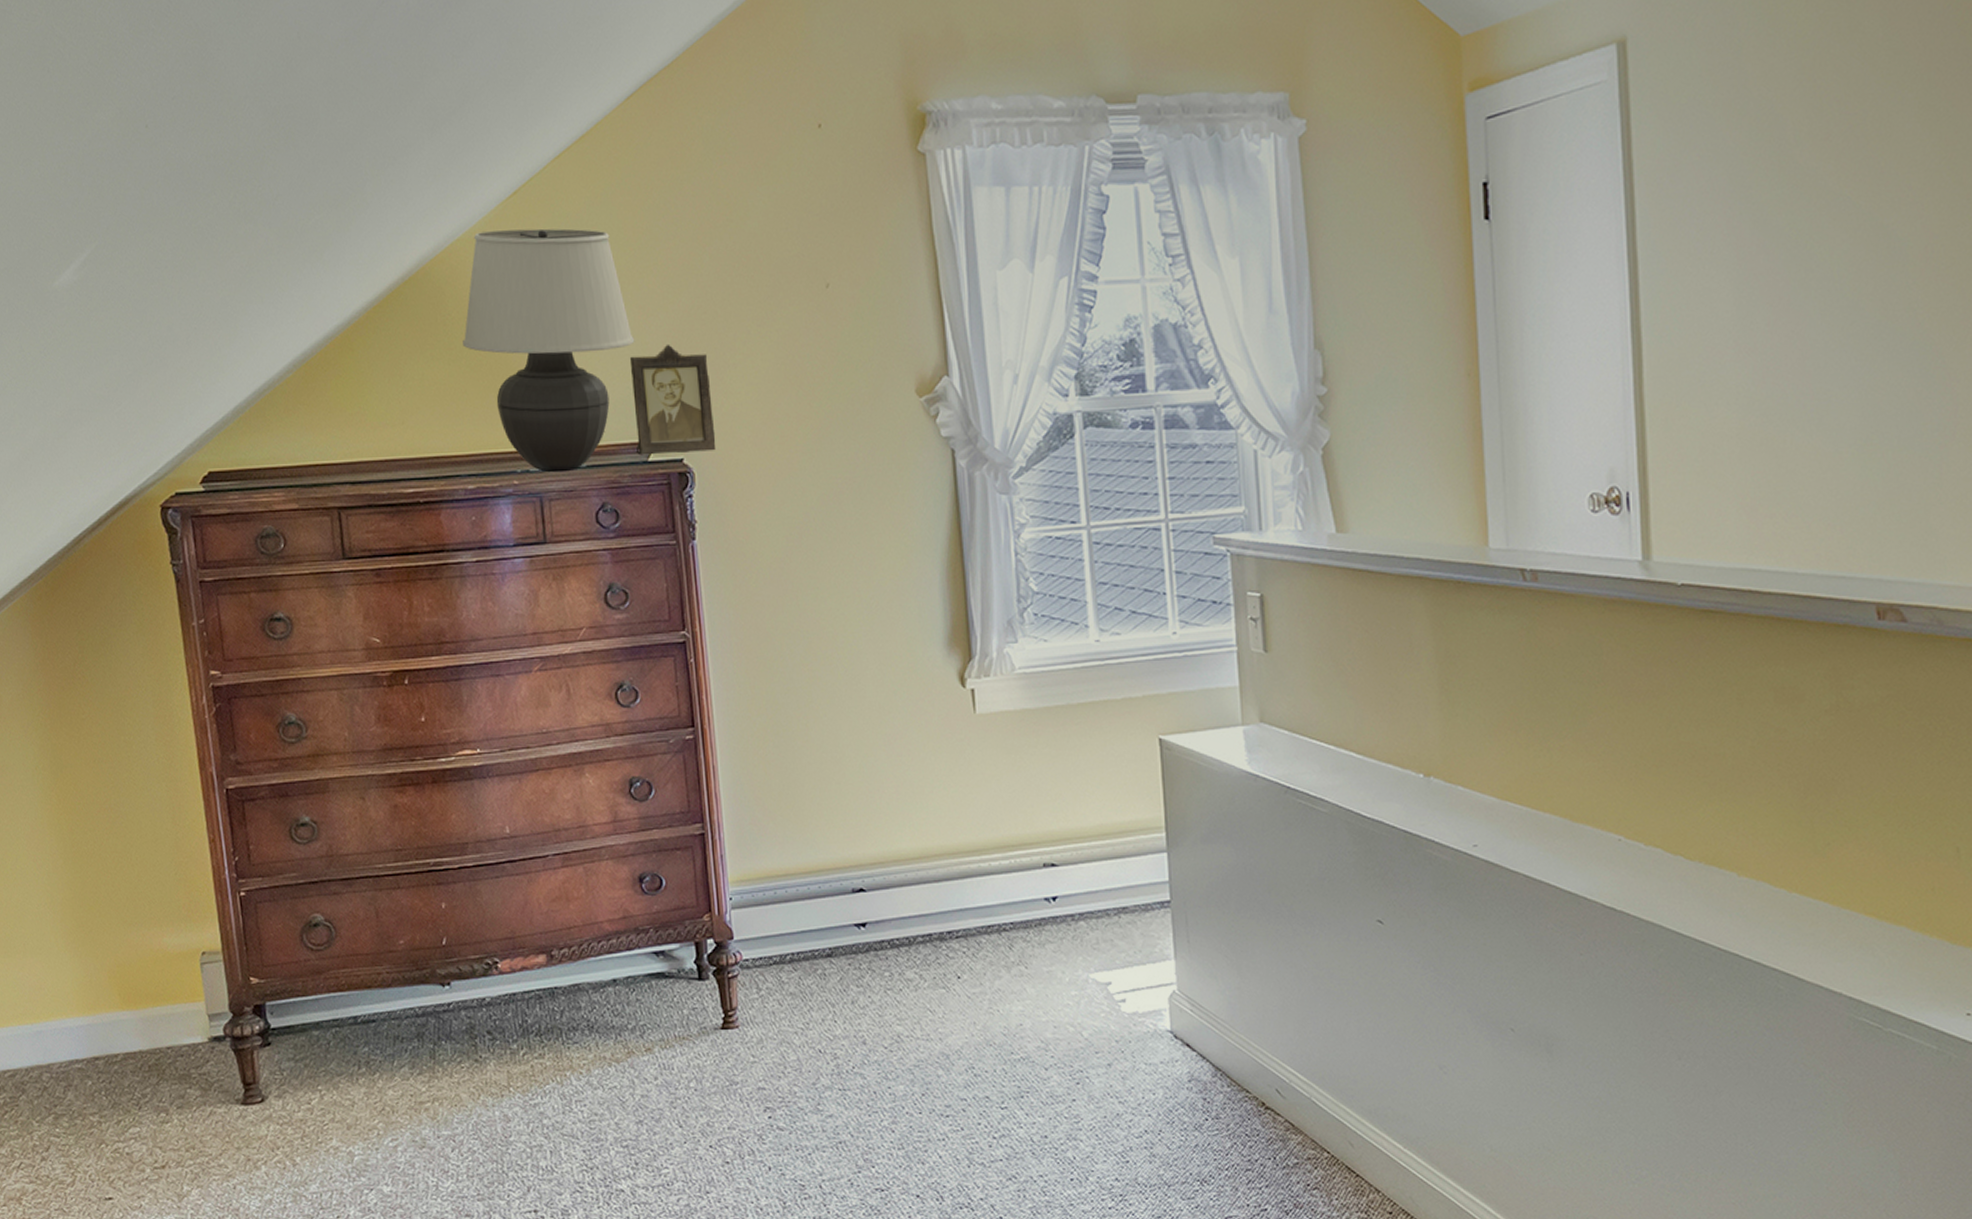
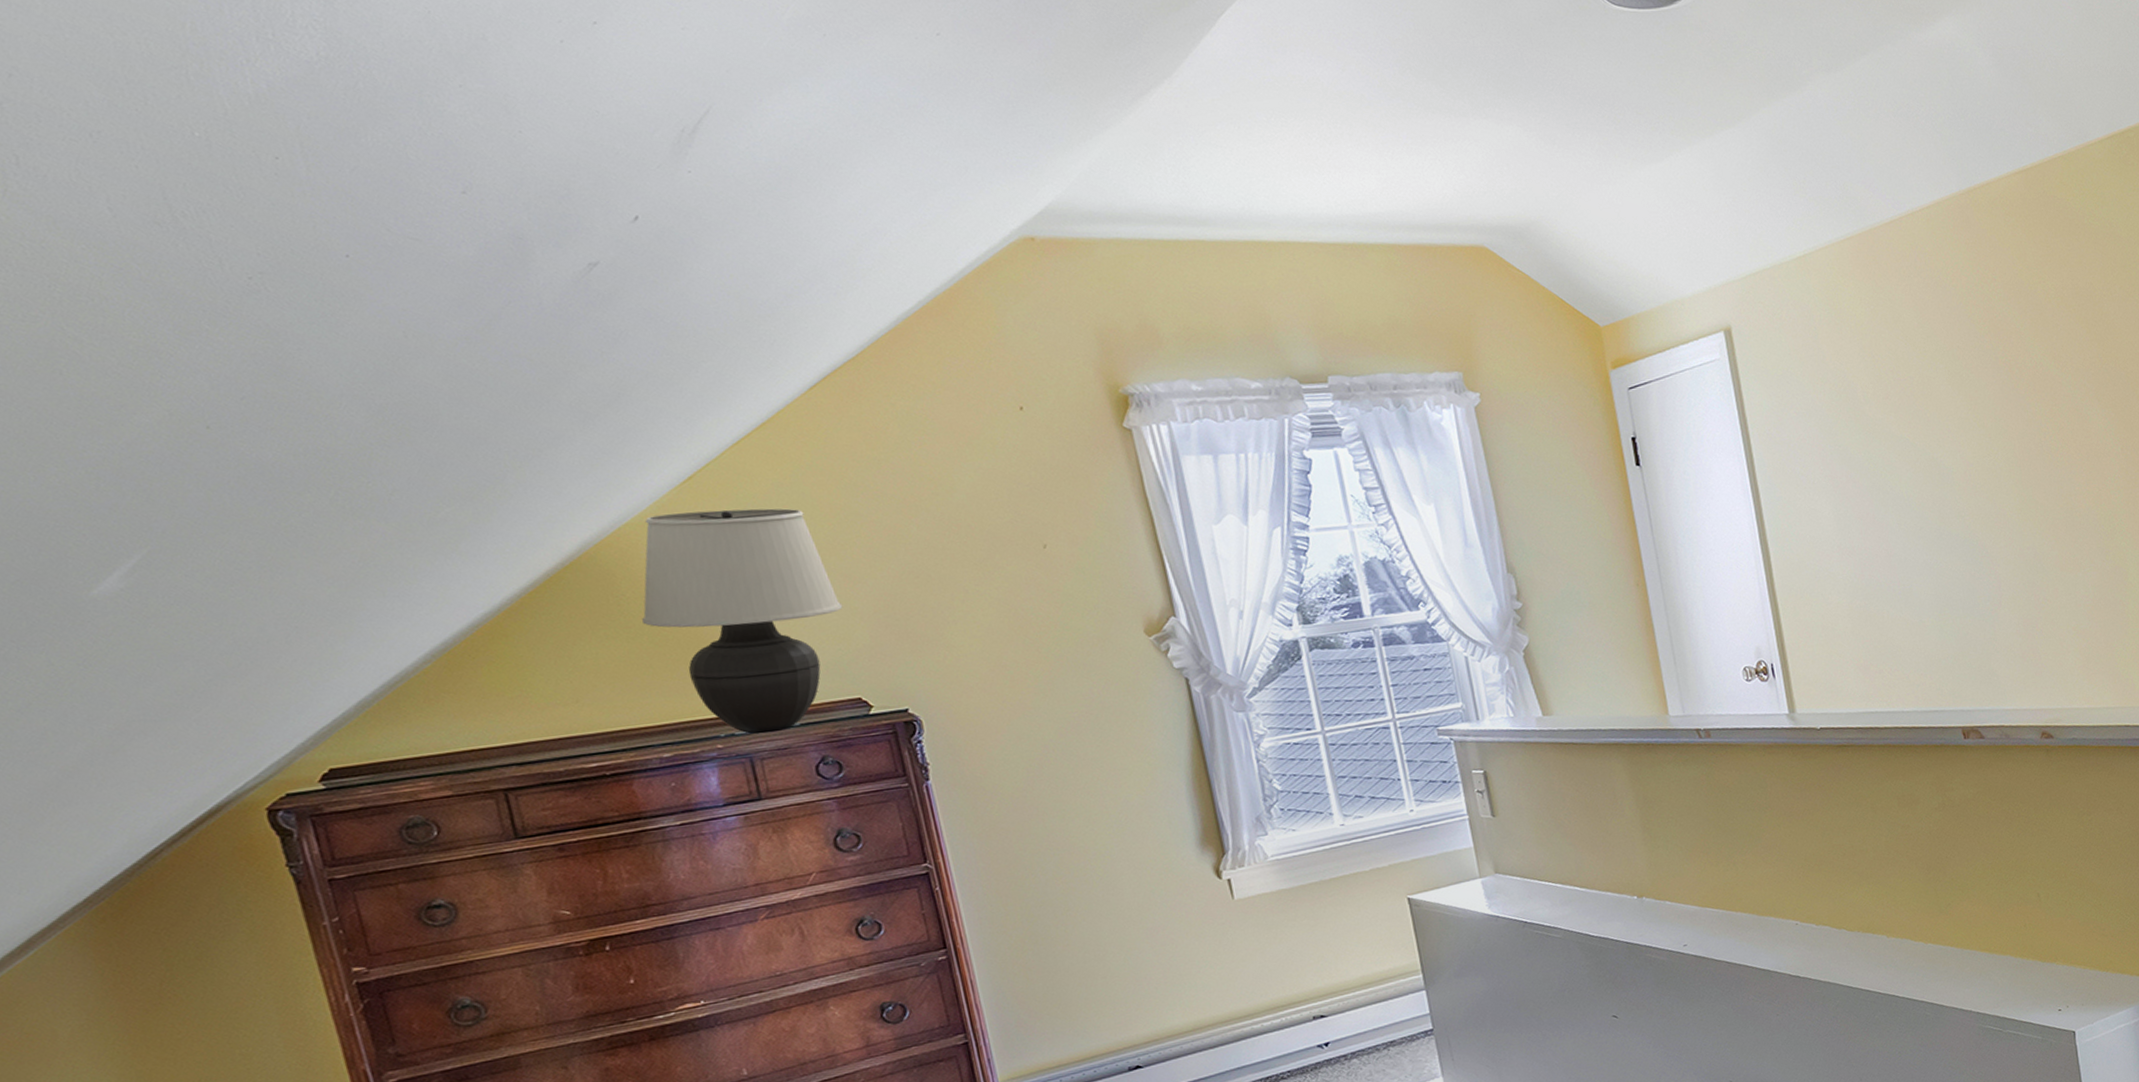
photo frame: present [629,343,716,456] -> none [838,607,943,710]

